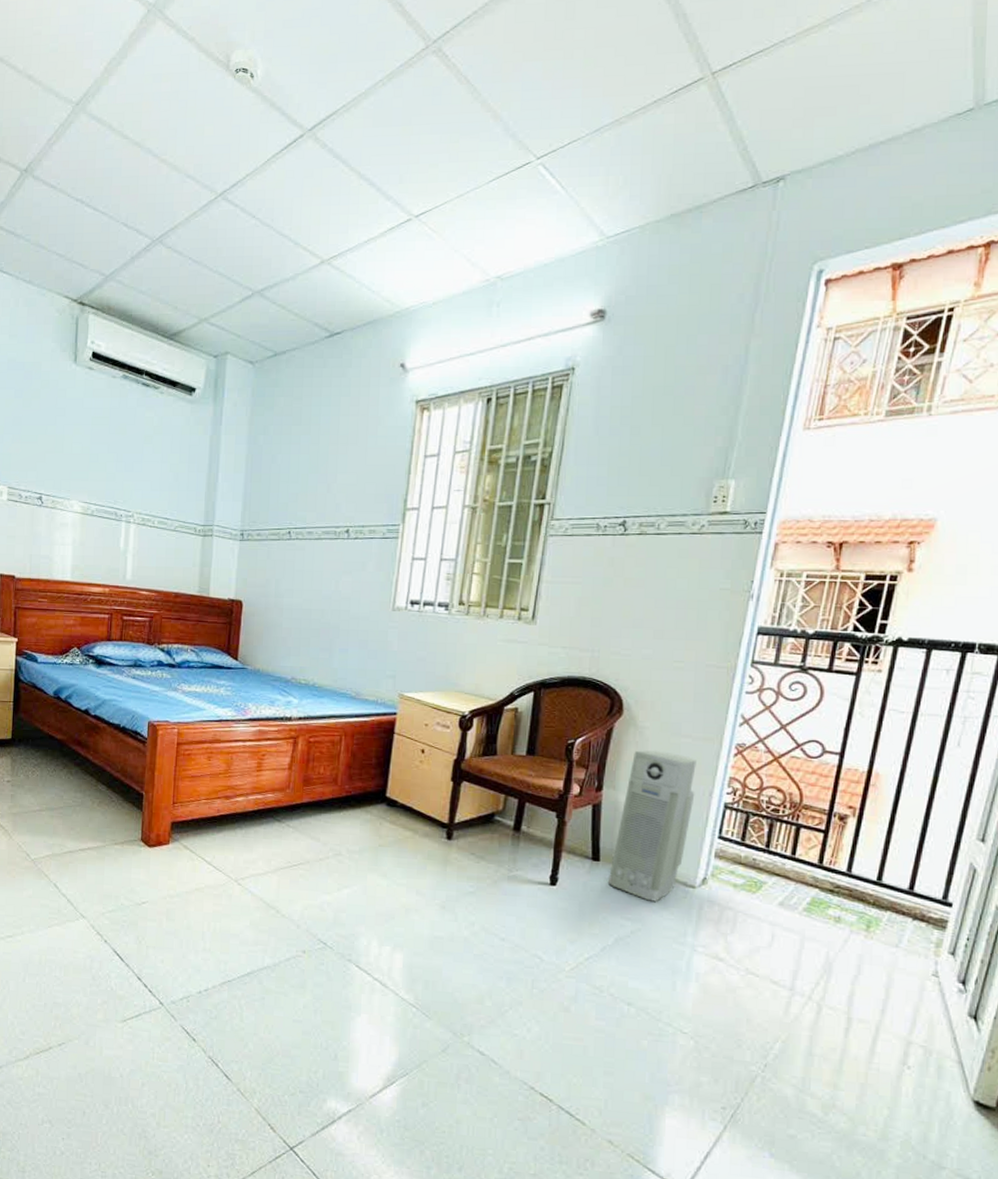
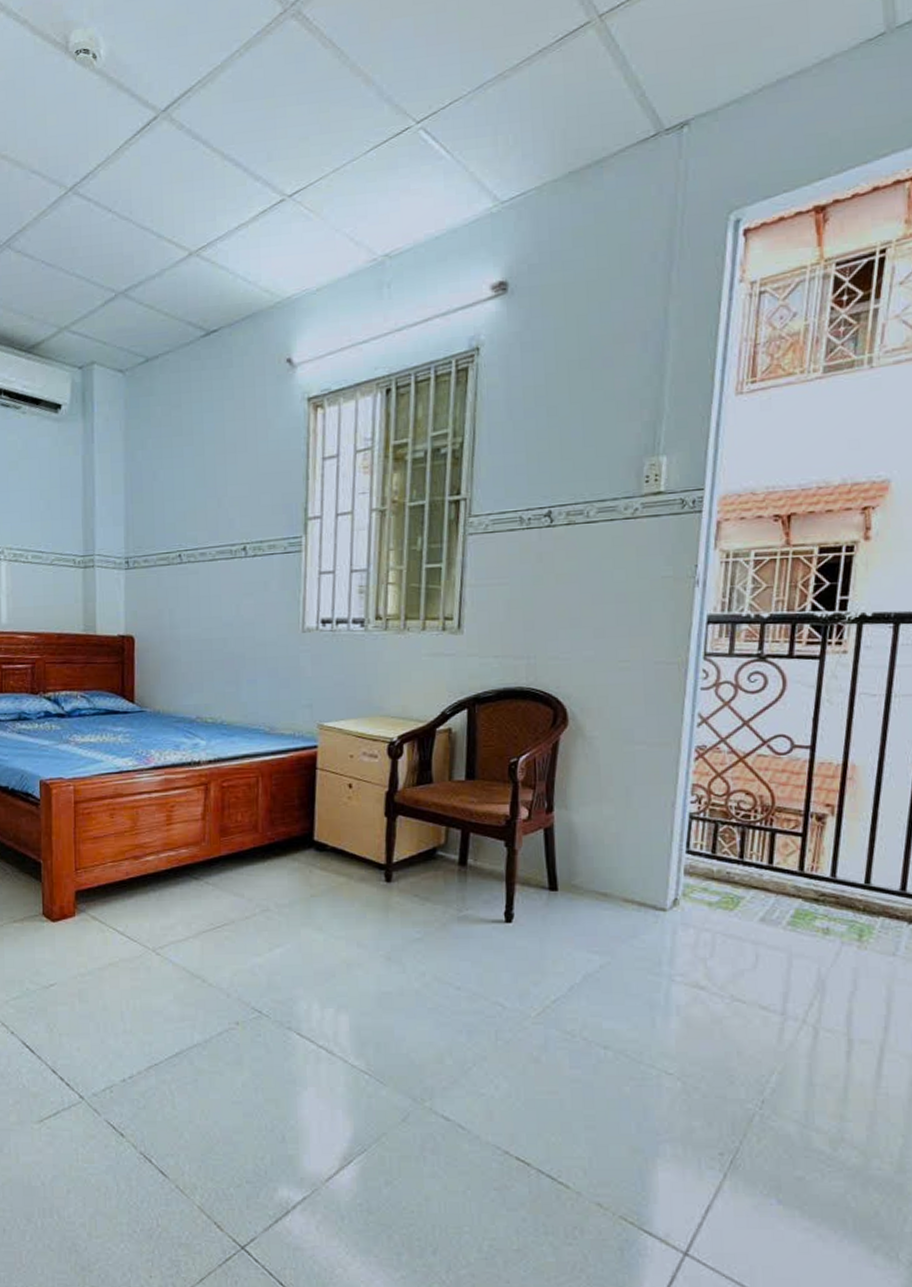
air purifier: present [609,750,696,902] -> none [569,762,656,930]

